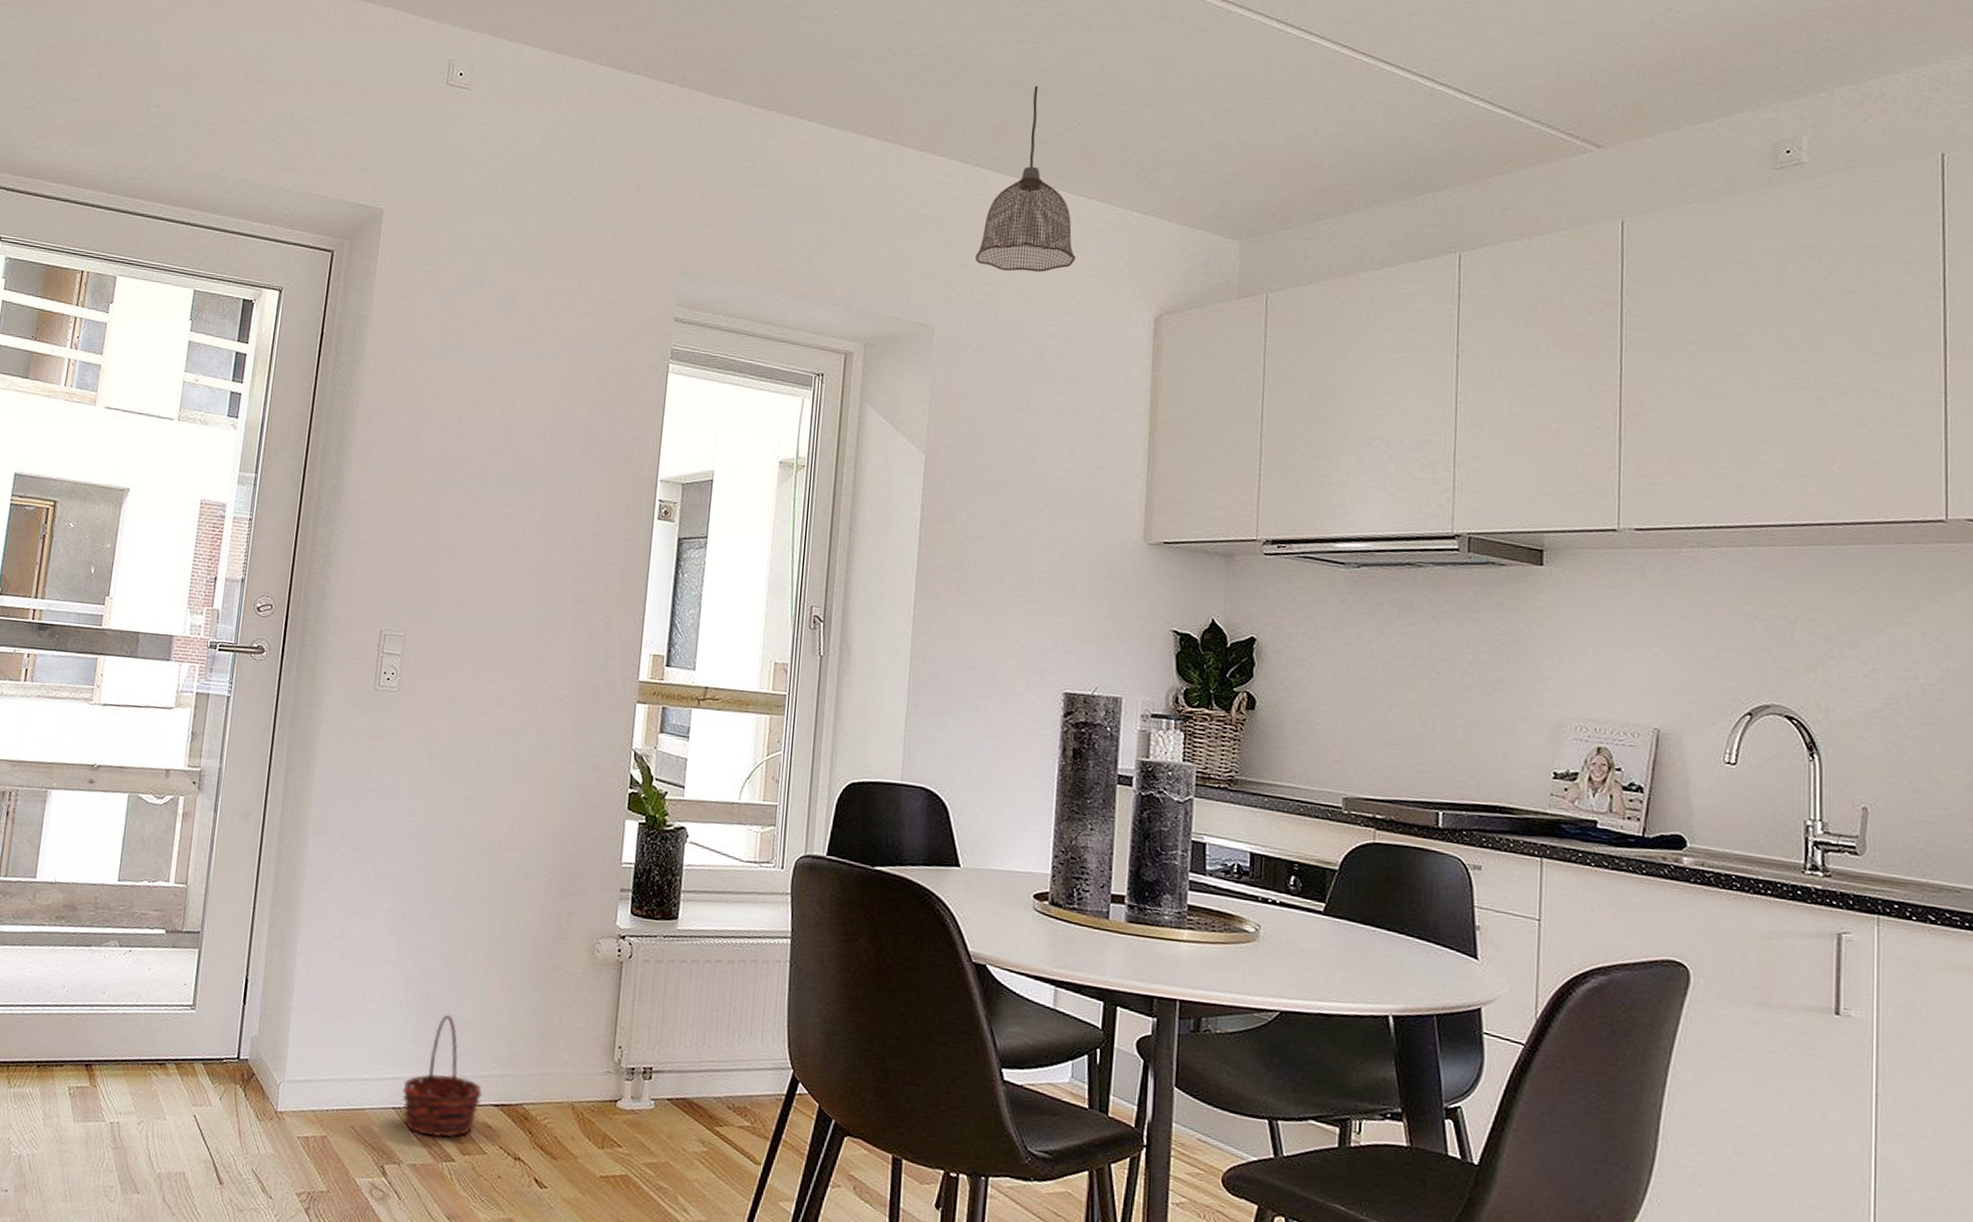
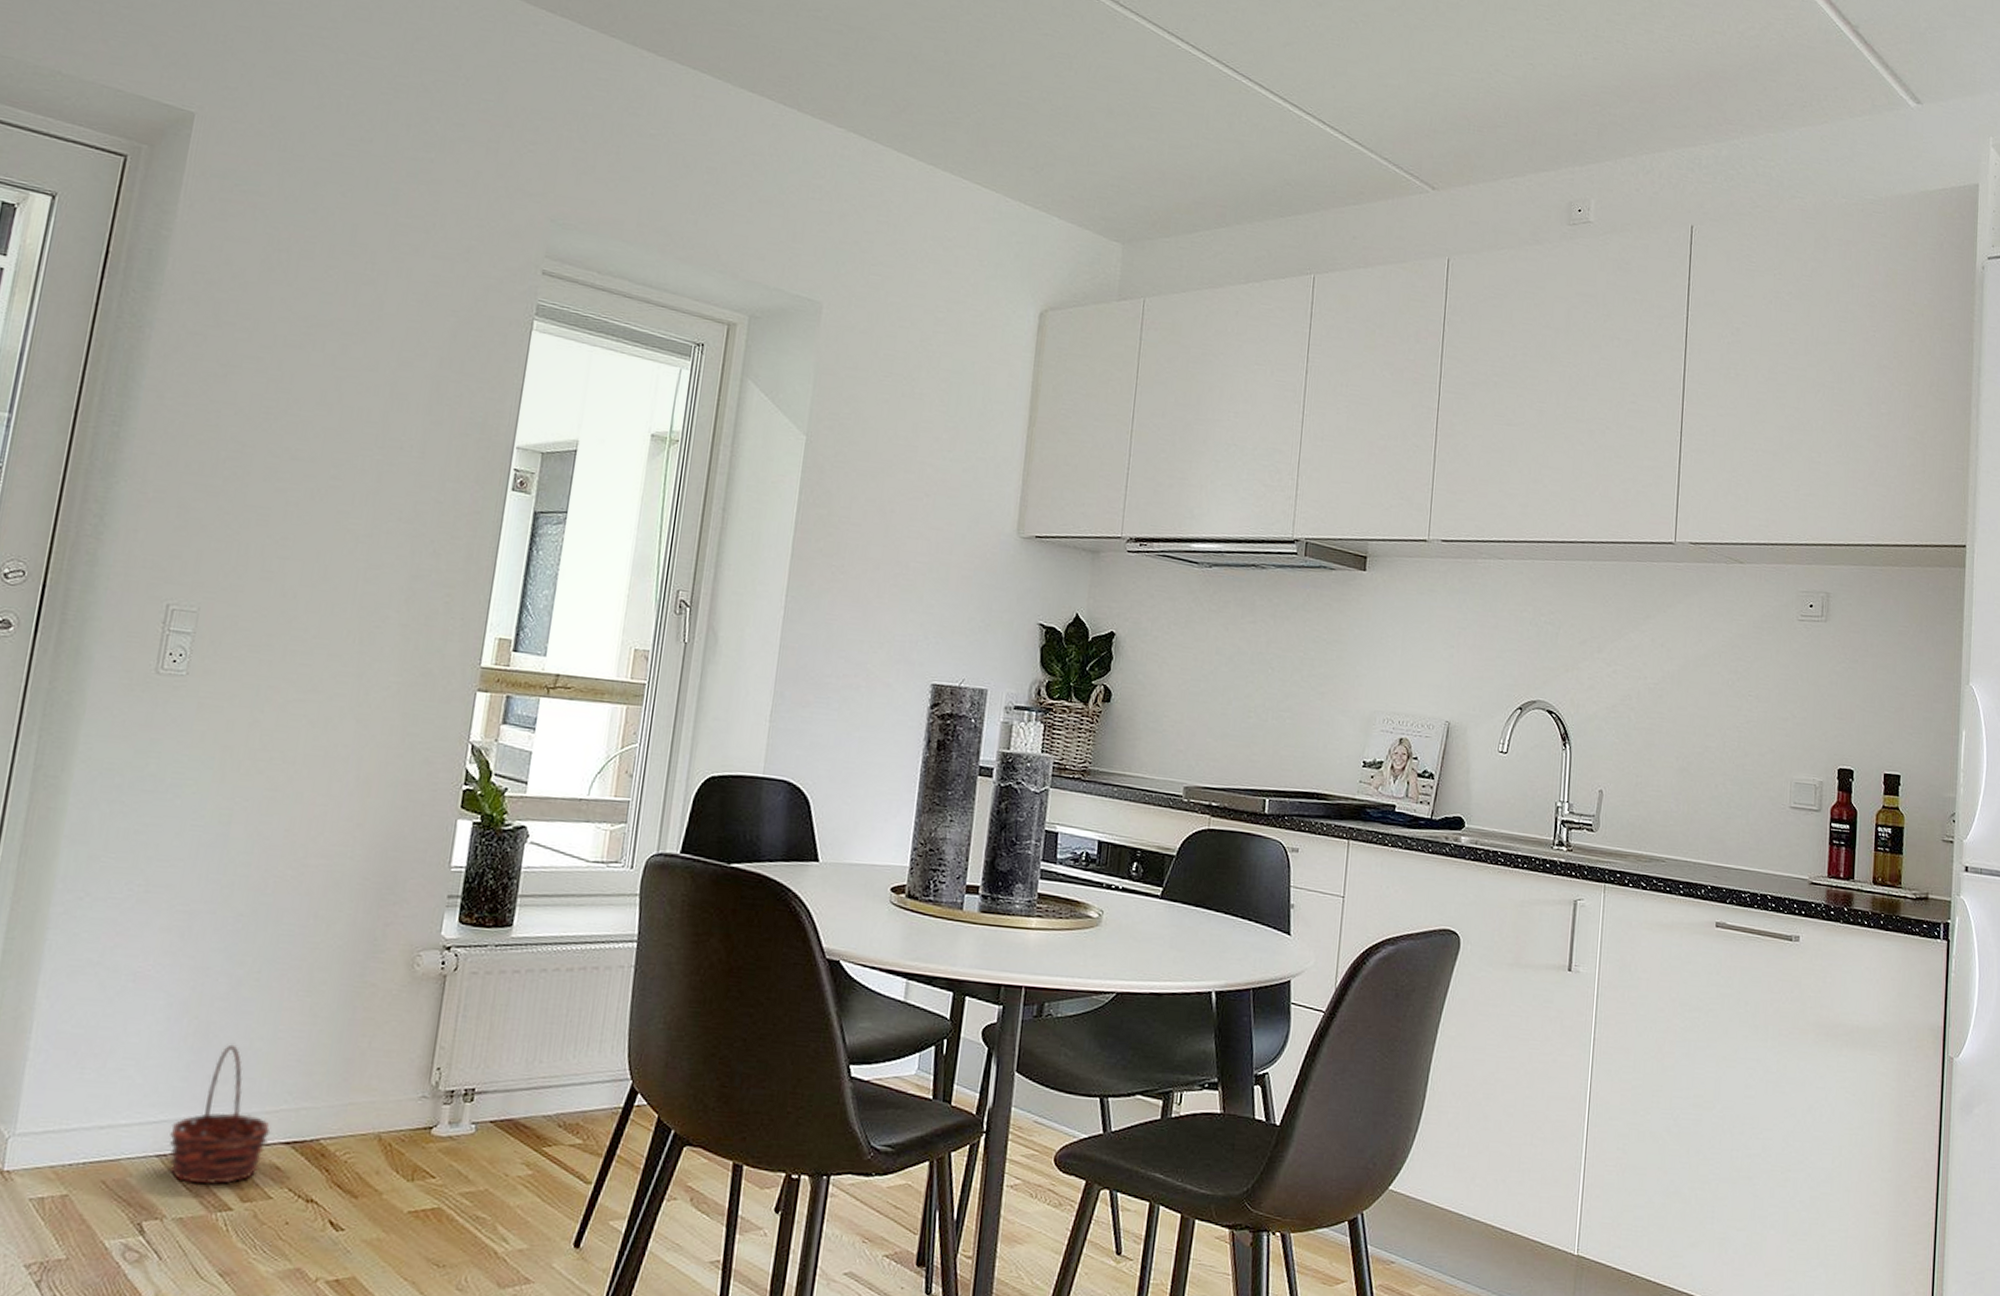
pendant lamp: present [975,85,1076,272] -> none [868,66,968,258]

